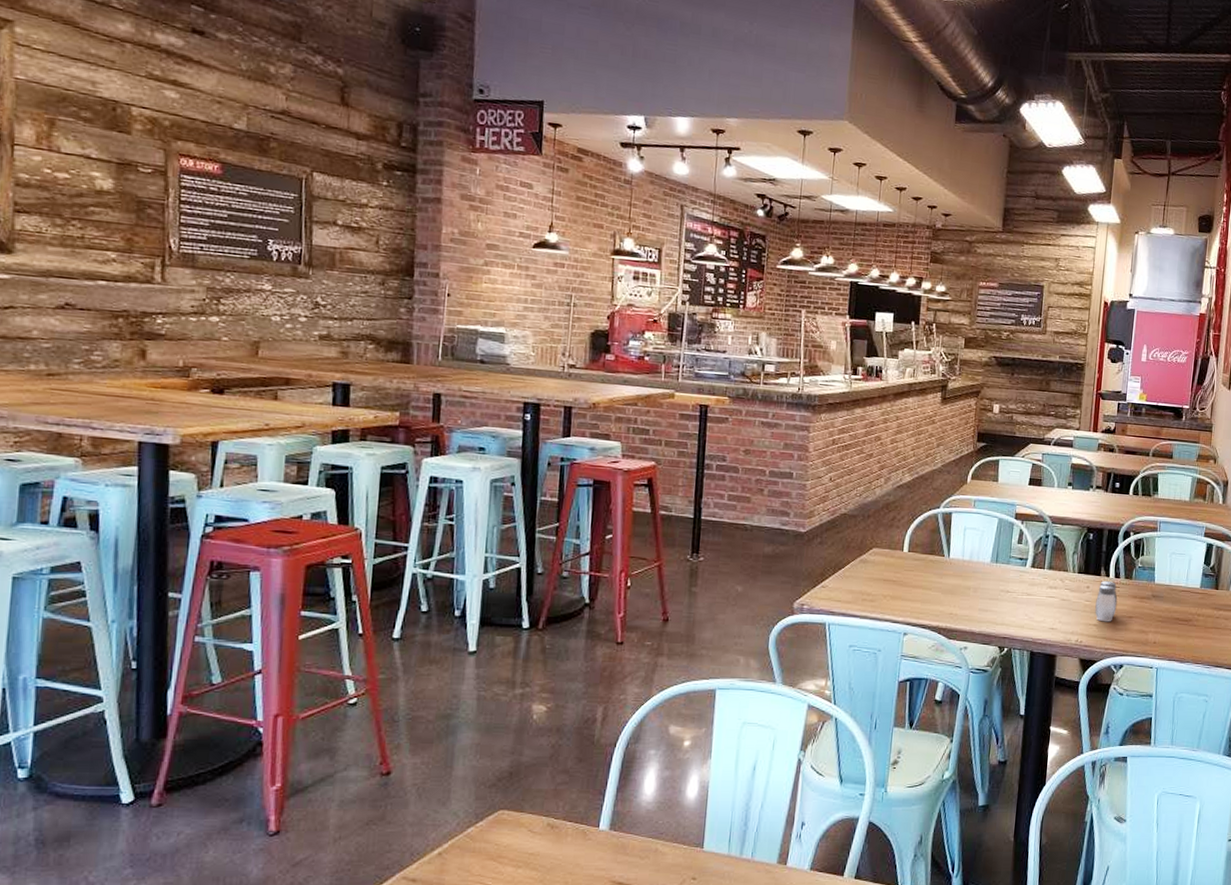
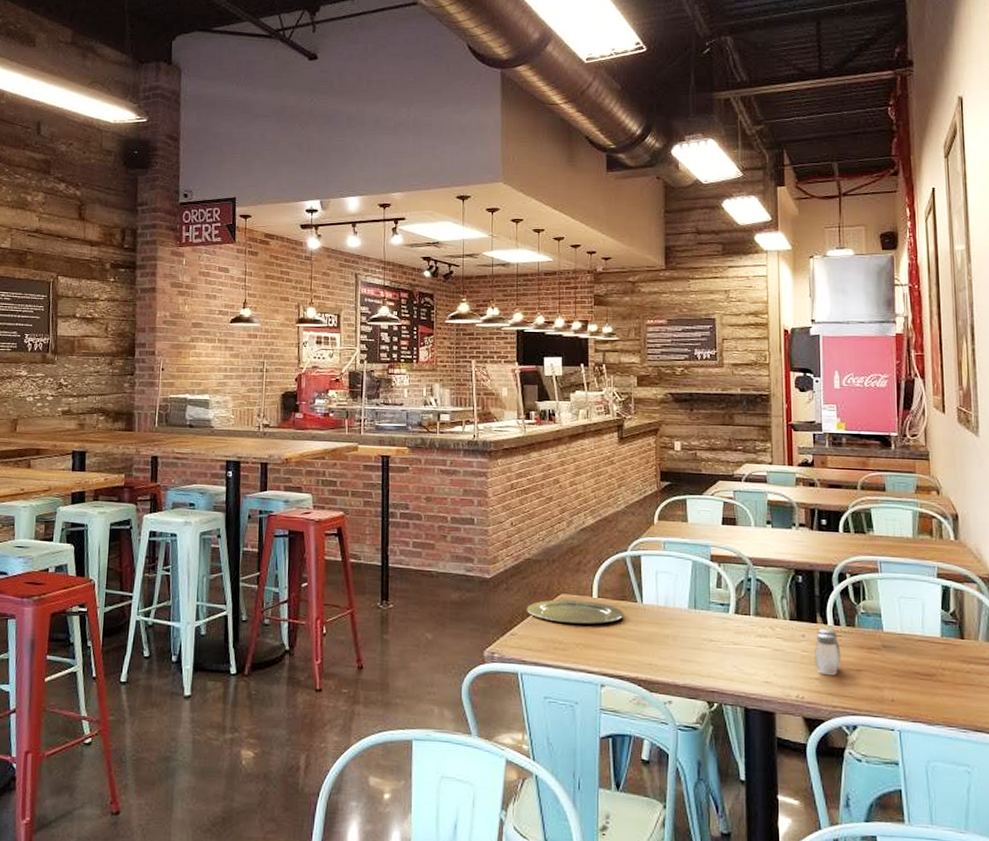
plate: none [838,553,932,577] -> present [526,599,624,625]

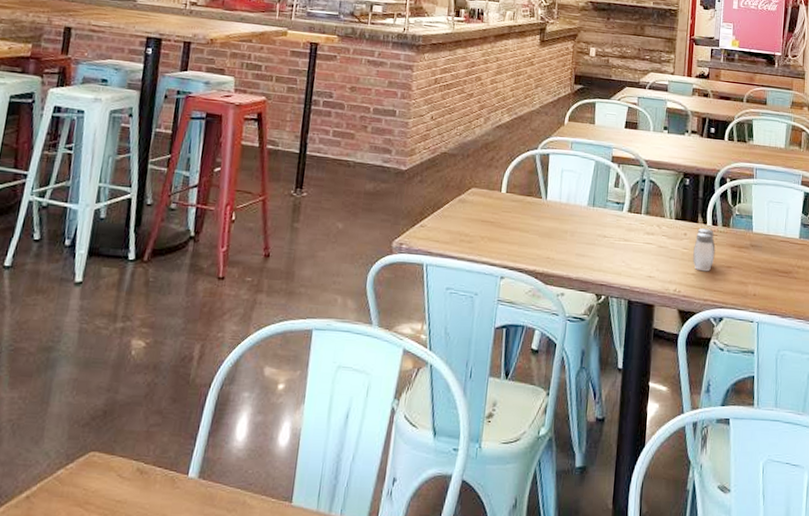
plate: present [526,599,624,625] -> none [437,193,529,219]

